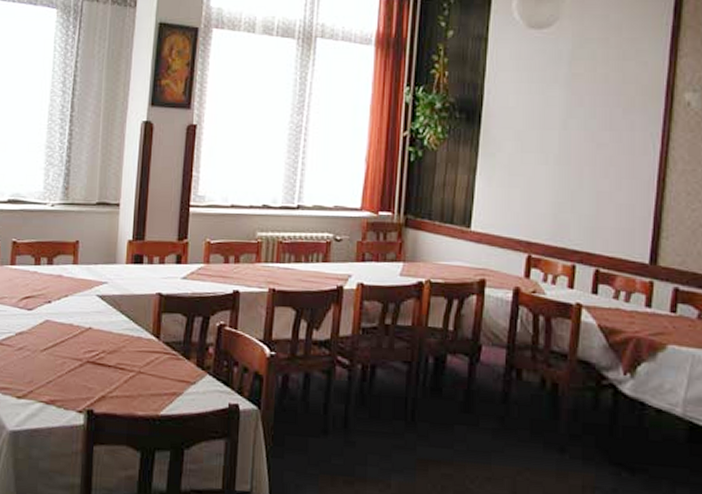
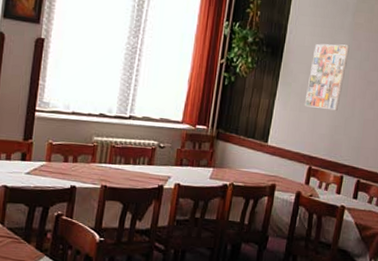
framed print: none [514,101,568,184] -> present [304,43,350,111]

